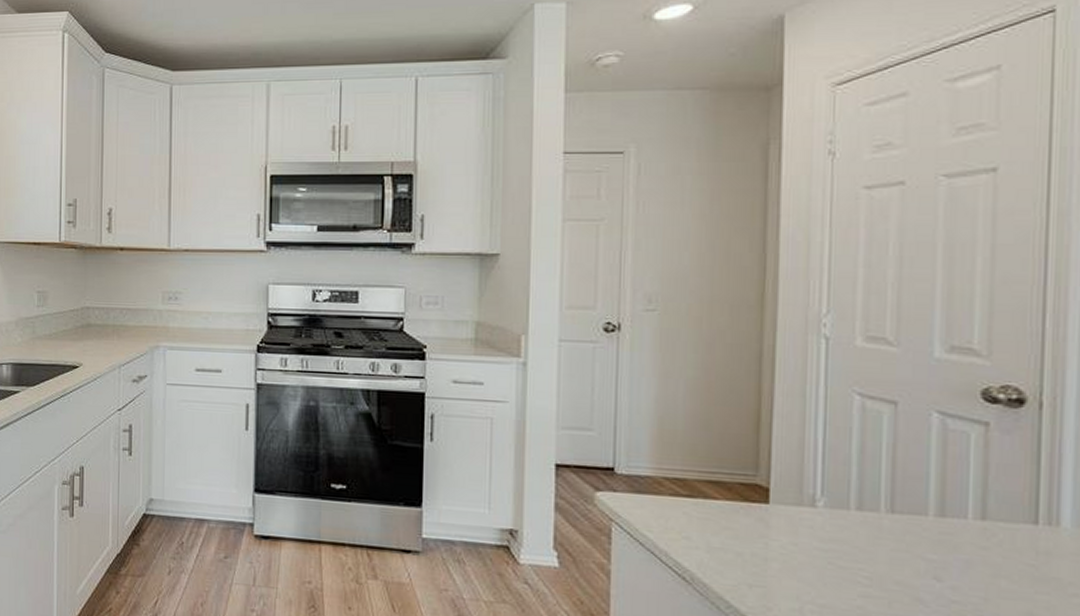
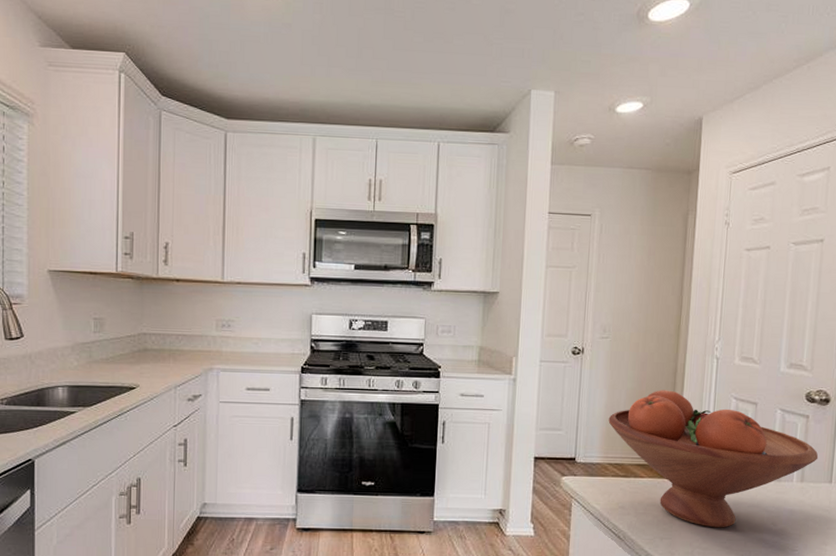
fruit bowl: none [660,380,1011,579] -> present [608,390,819,528]

